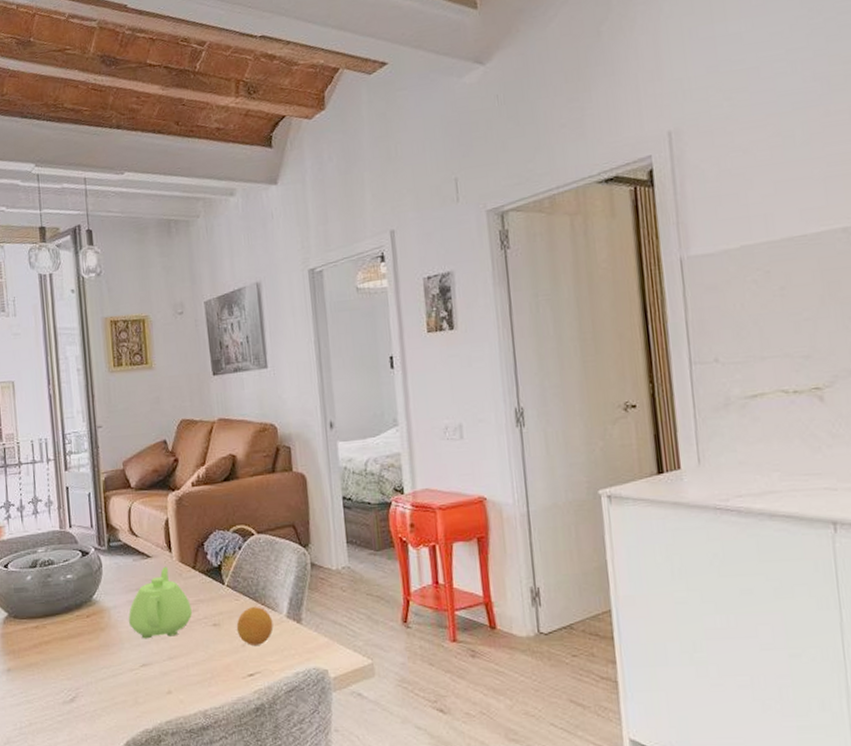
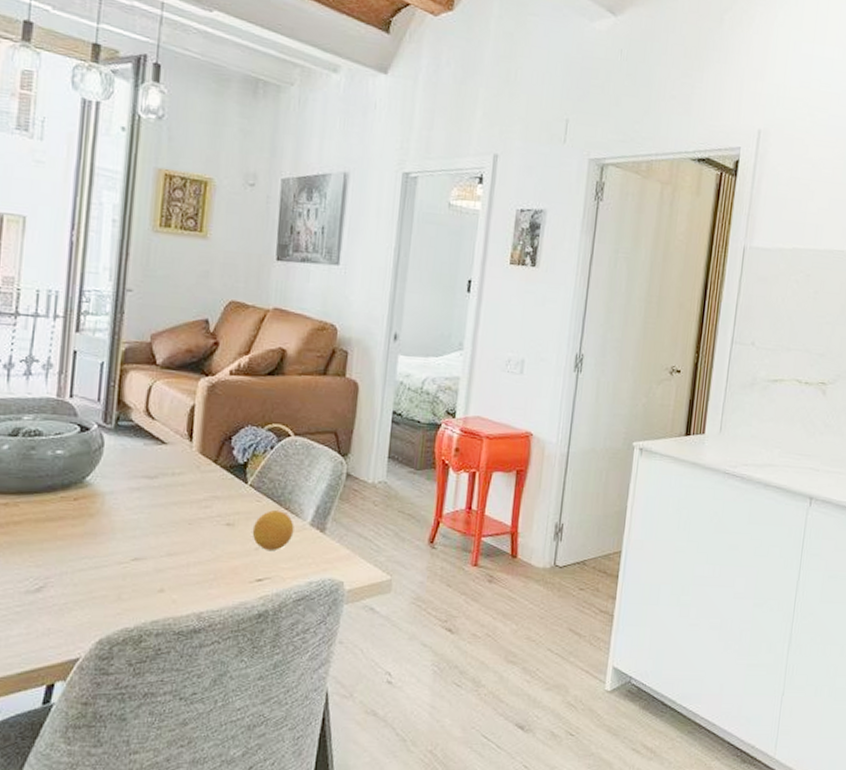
teapot: present [129,566,192,639] -> none [126,456,205,532]

